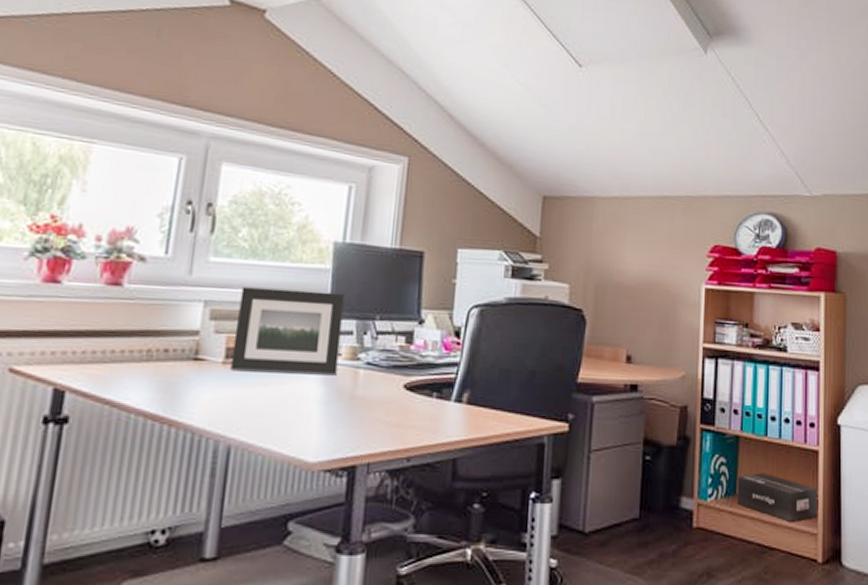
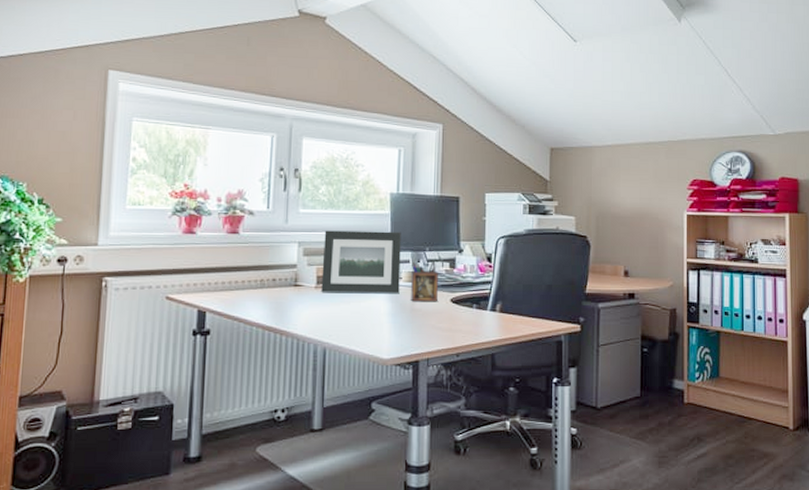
desk organizer: none [351,332,390,388] -> present [411,260,438,302]
box: present [737,473,817,522] -> none [719,360,788,398]

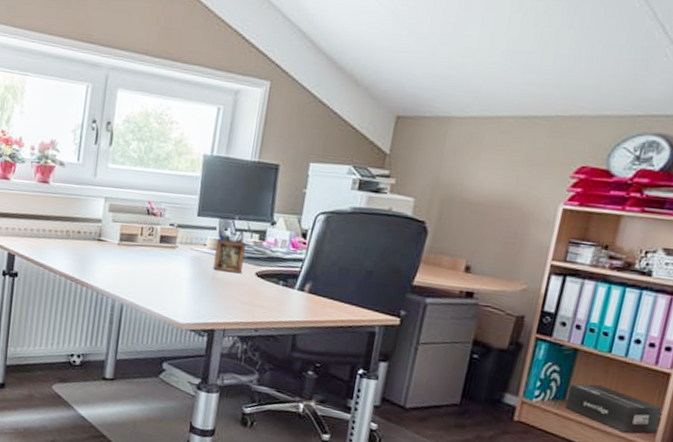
picture frame: present [321,230,401,294] -> none [123,188,211,261]
box: none [719,360,788,398] -> present [565,384,662,434]

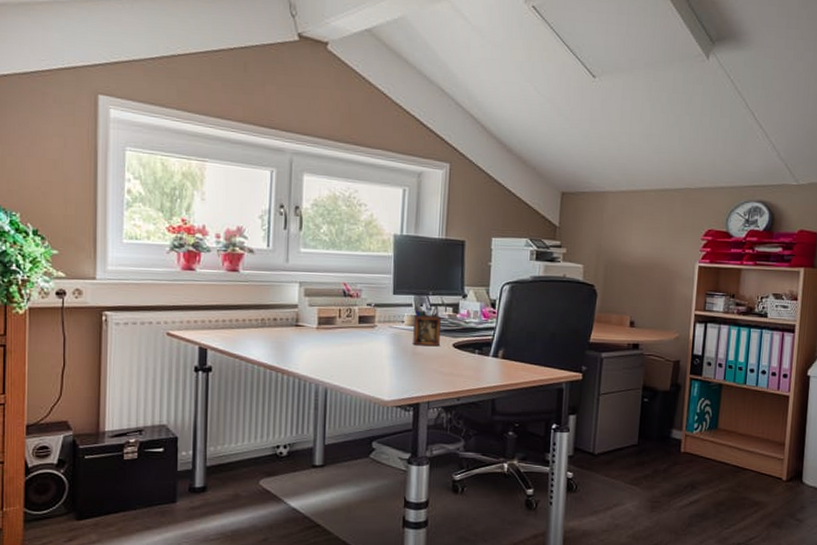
box: present [565,384,662,434] -> none [718,413,786,450]

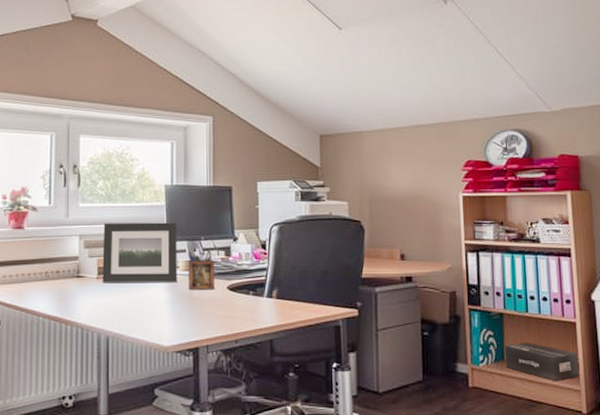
picture frame: none [323,271,404,338] -> present [102,222,177,284]
box: none [718,413,786,450] -> present [504,343,579,381]

